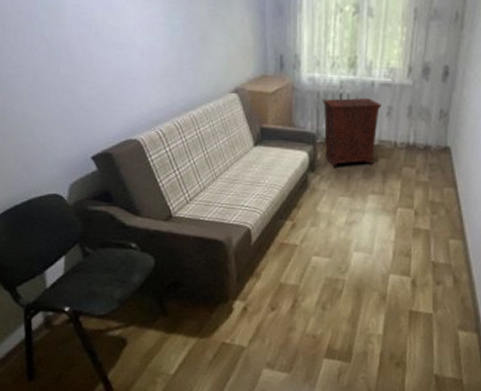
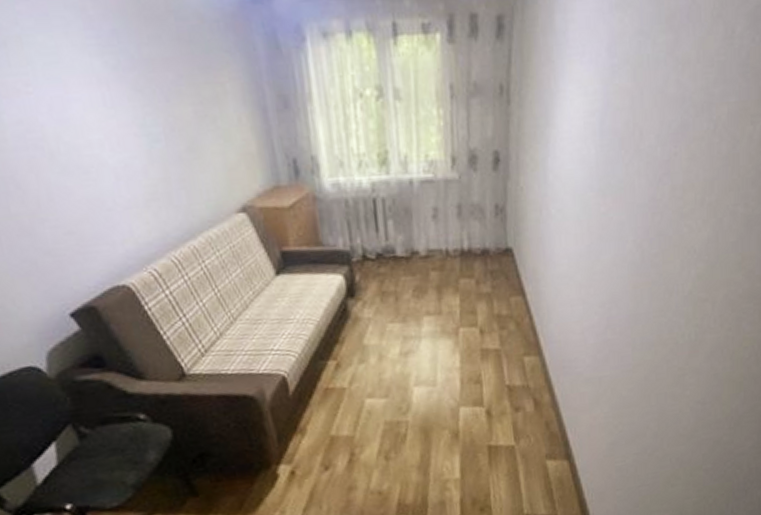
nightstand: present [322,98,381,167] -> none [352,200,425,289]

